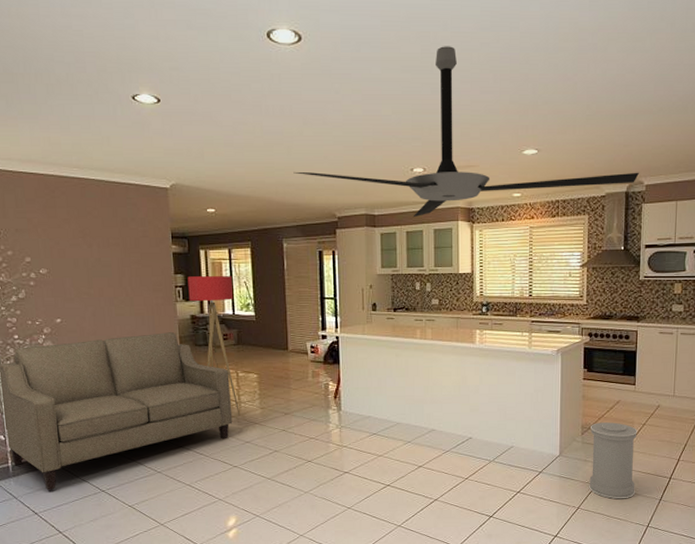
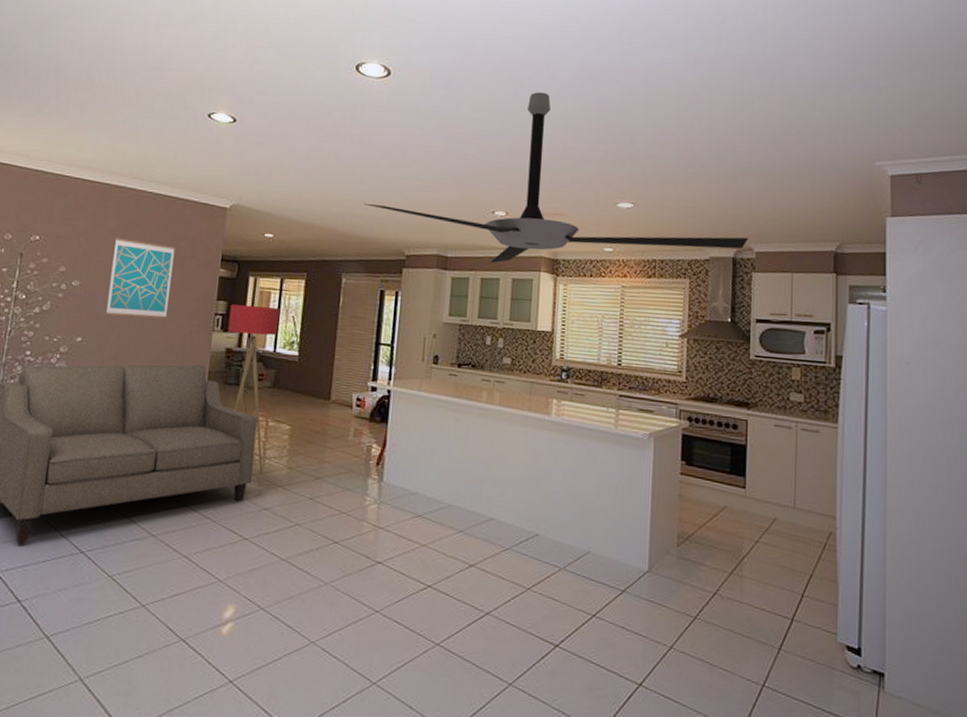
wall art: none [71,226,133,296] -> present [106,238,176,319]
trash can: present [589,422,637,499] -> none [686,532,748,642]

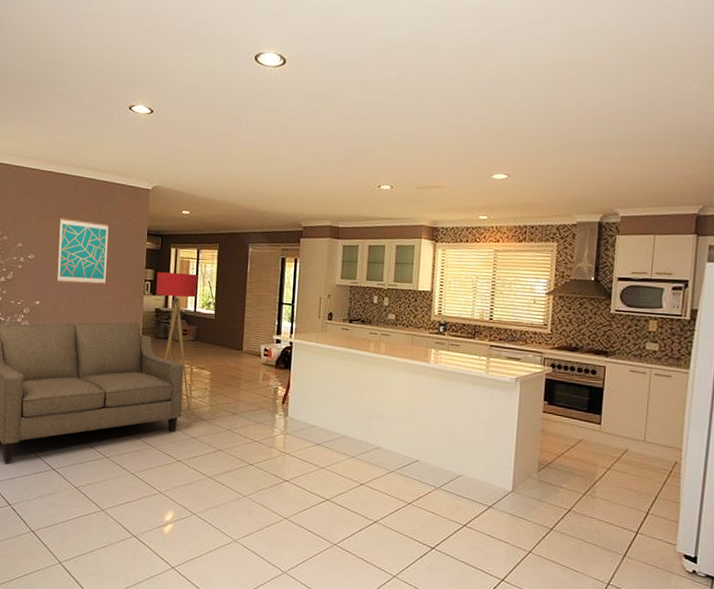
ceiling fan: present [364,92,748,264] -> none [265,73,614,233]

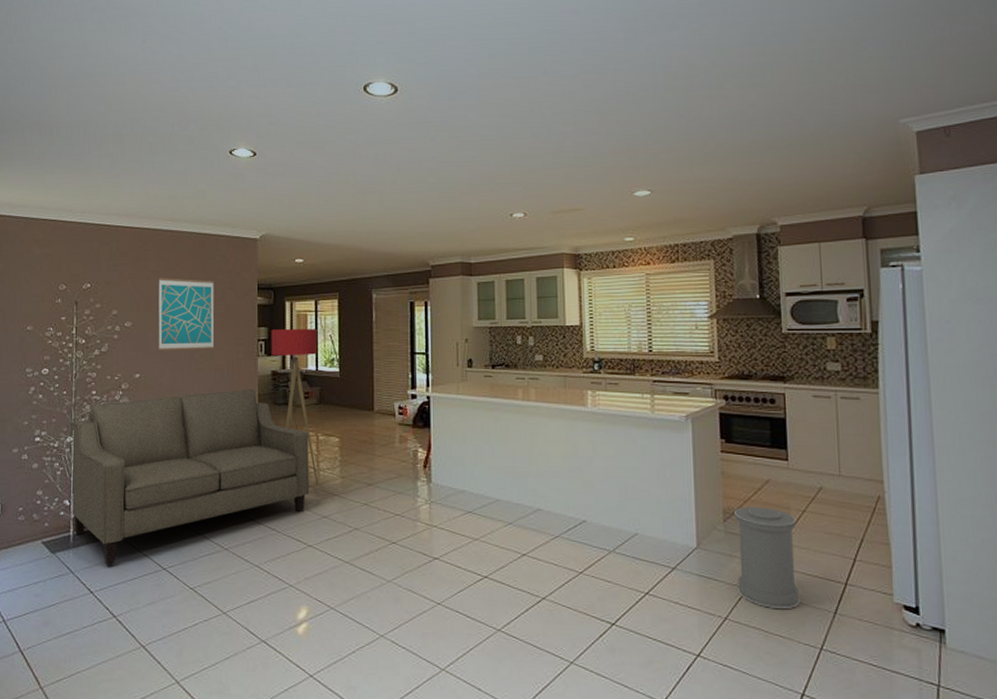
trash can: none [543,460,601,549] -> present [734,507,800,610]

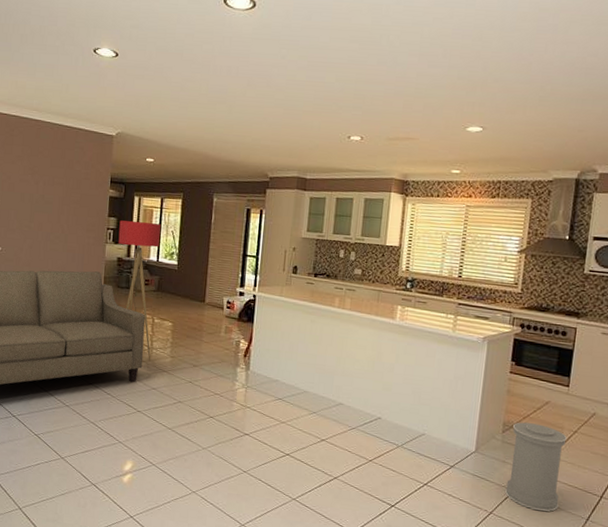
wall art: present [158,278,215,350] -> none [19,163,72,233]

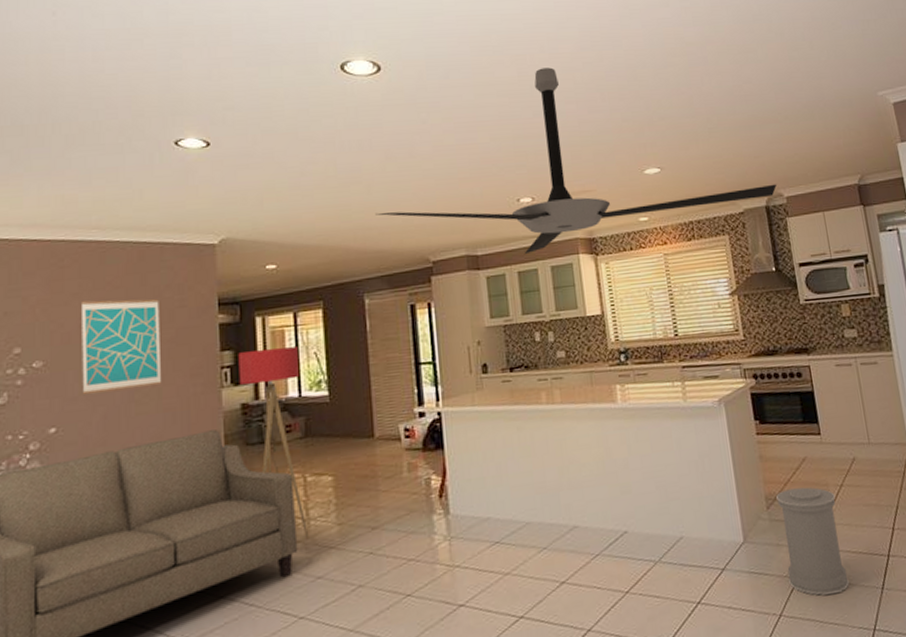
wall art: none [19,163,72,233] -> present [82,299,162,394]
ceiling fan: none [232,19,593,185] -> present [375,67,777,255]

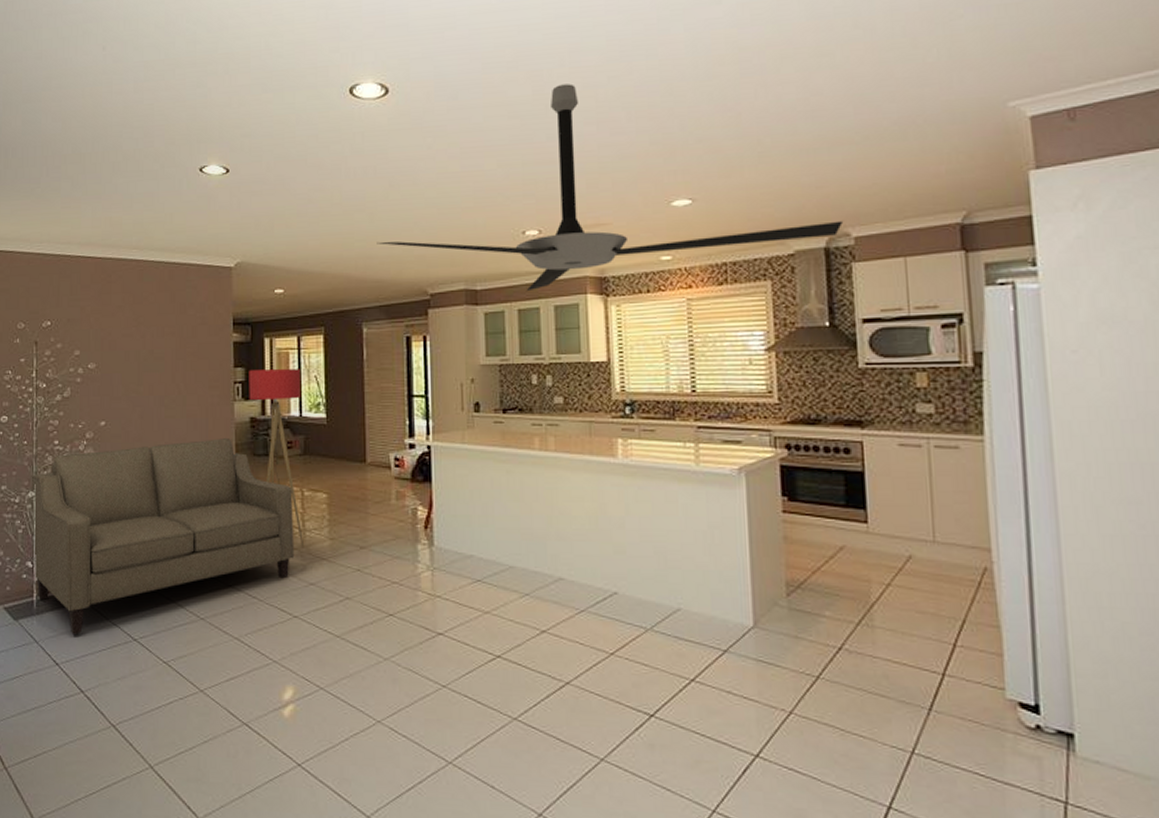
wall art: present [82,299,162,394] -> none [124,313,186,395]
trash can: present [776,487,849,595] -> none [800,579,885,704]

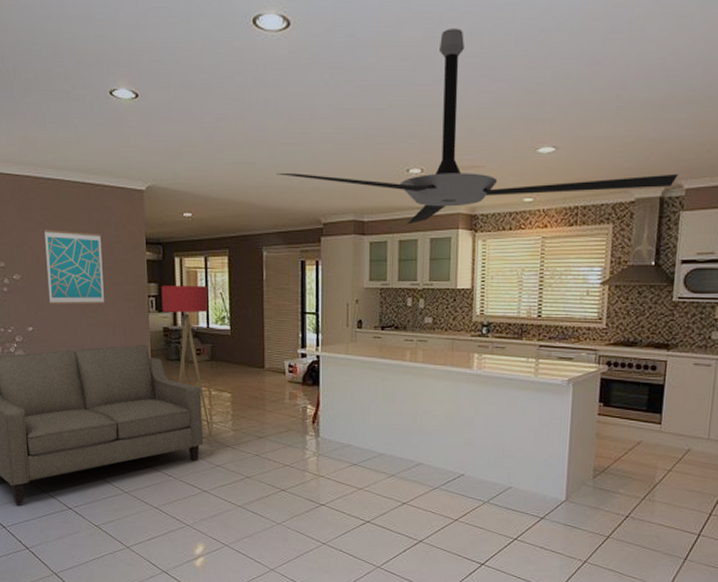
wall art: none [124,313,186,395] -> present [45,230,105,305]

